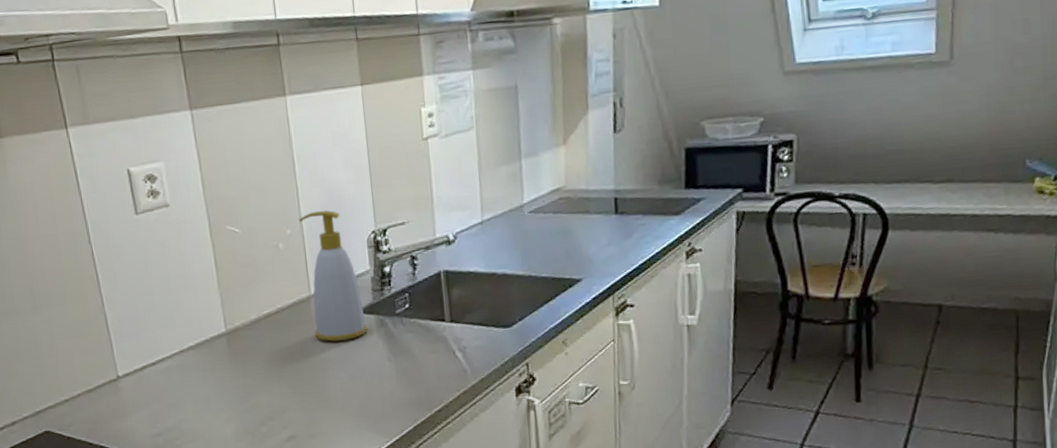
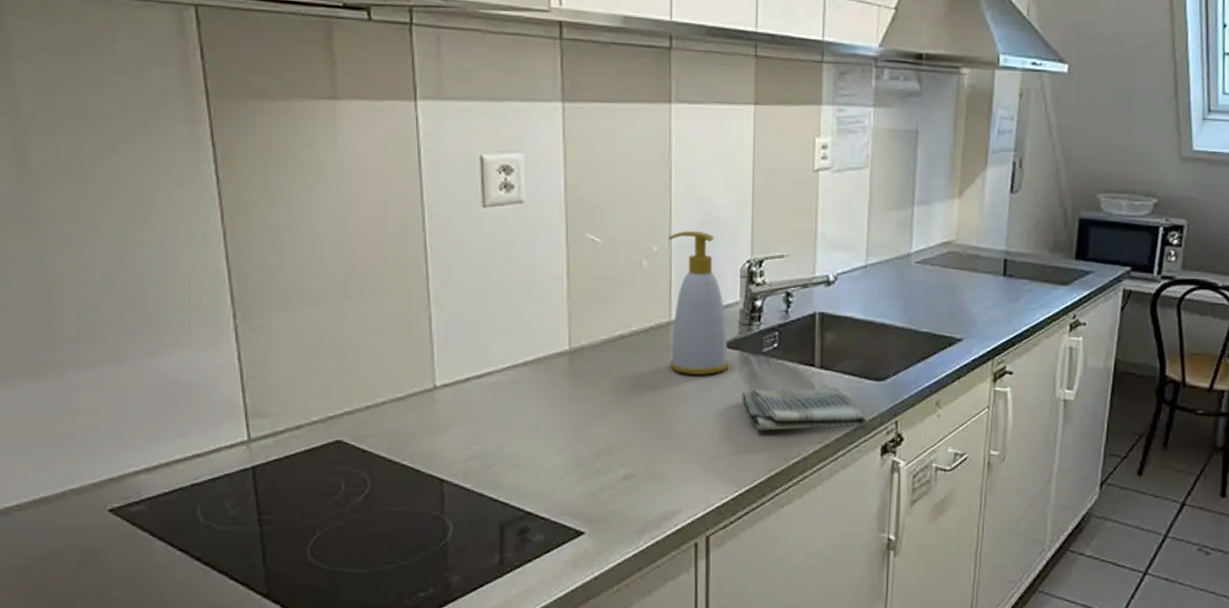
dish towel: none [382,338,500,385] -> present [742,387,868,431]

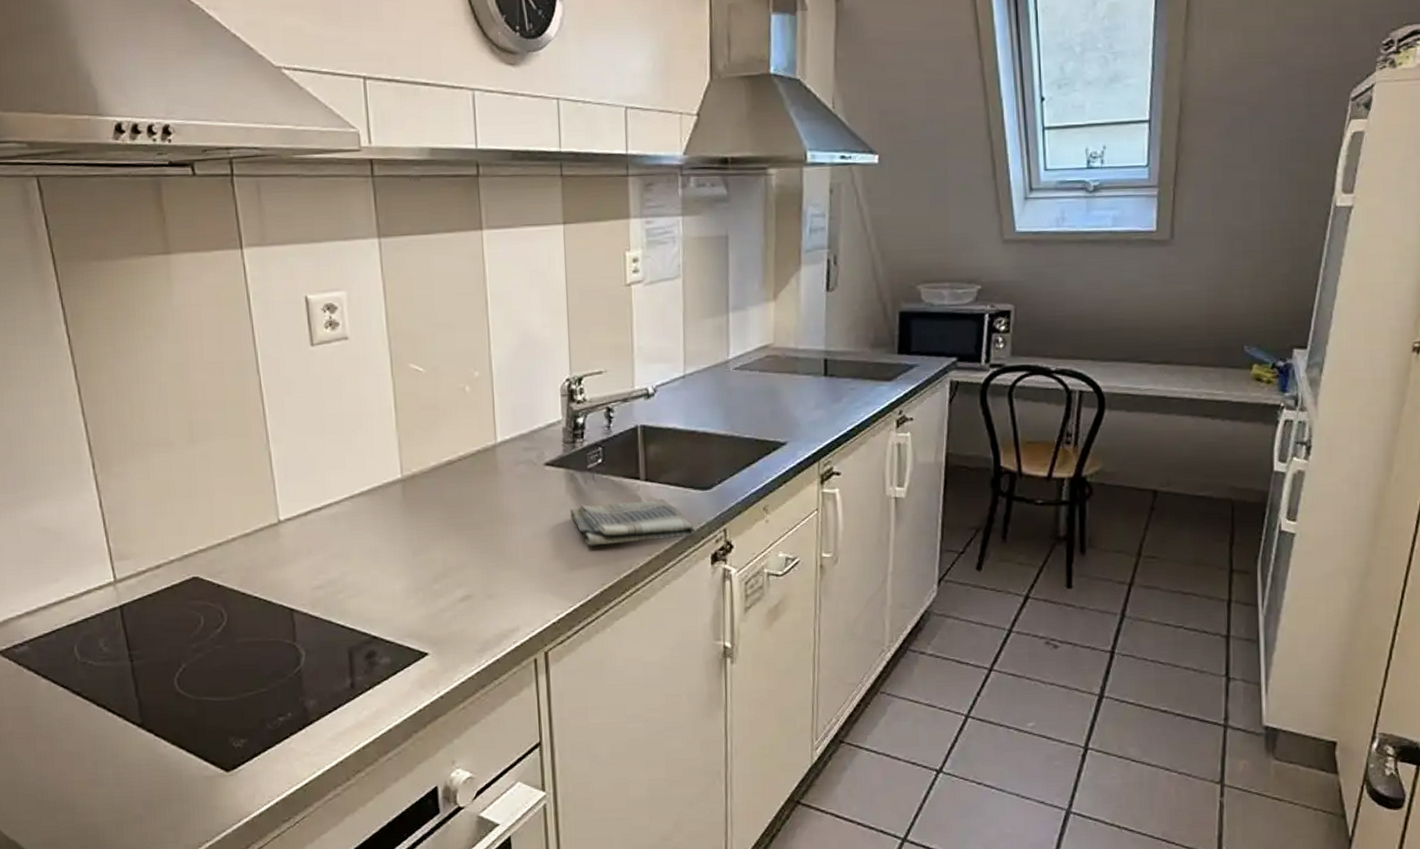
soap bottle: present [667,231,729,375] -> none [488,354,556,495]

